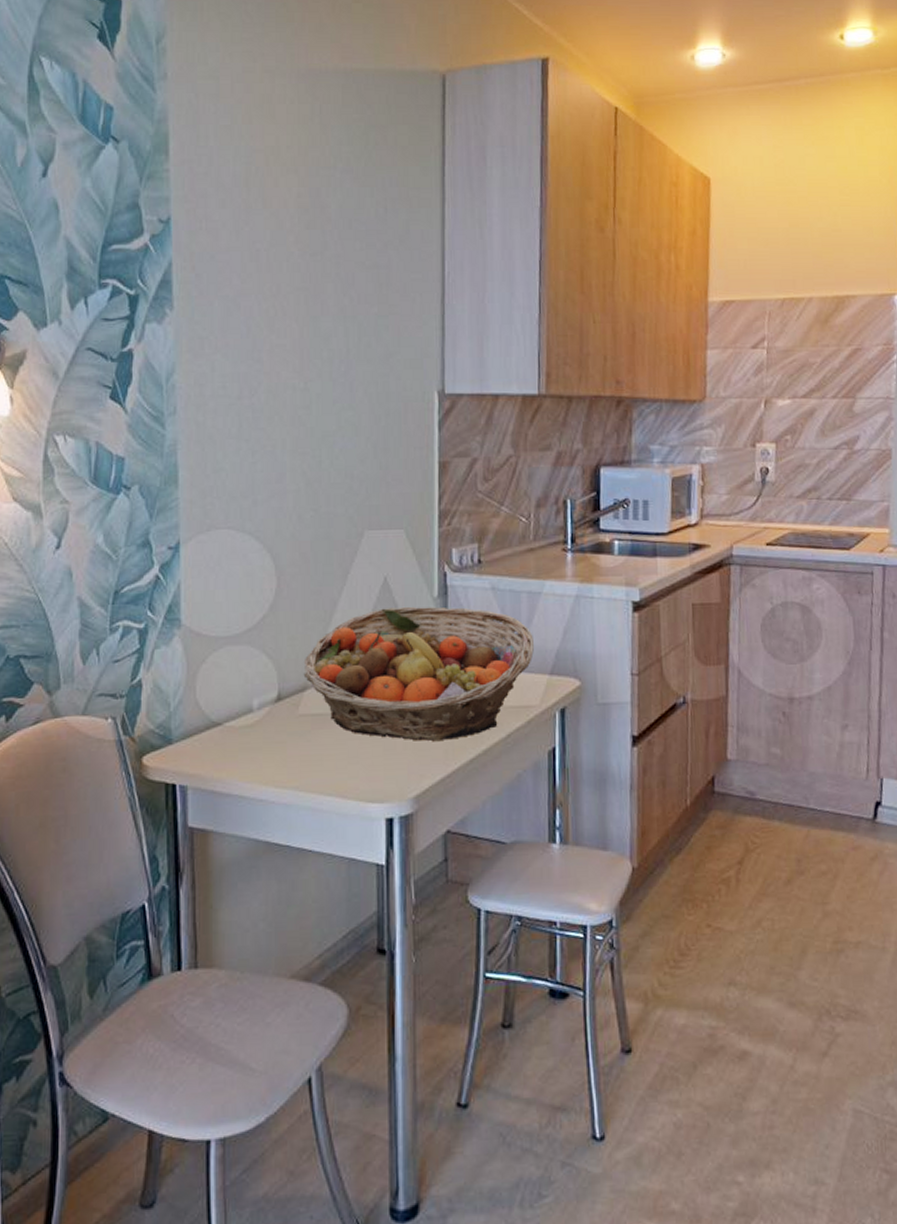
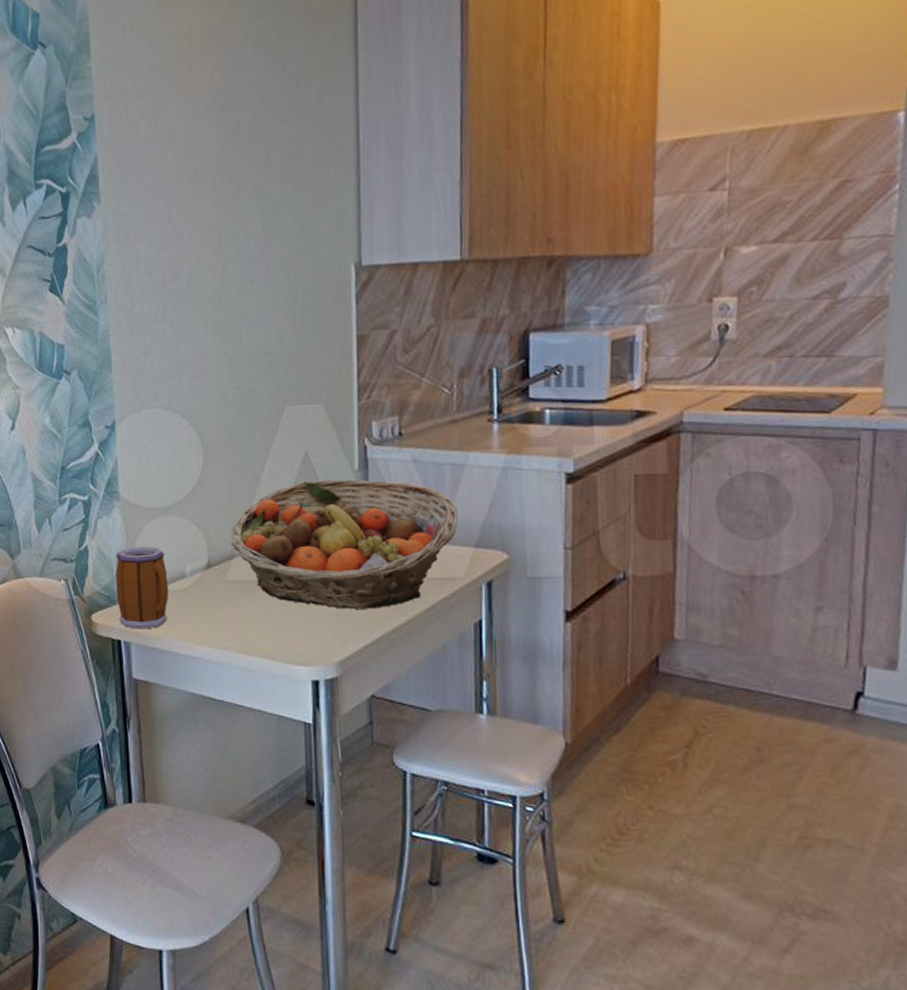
mug: none [173,679,234,771] -> present [115,547,169,630]

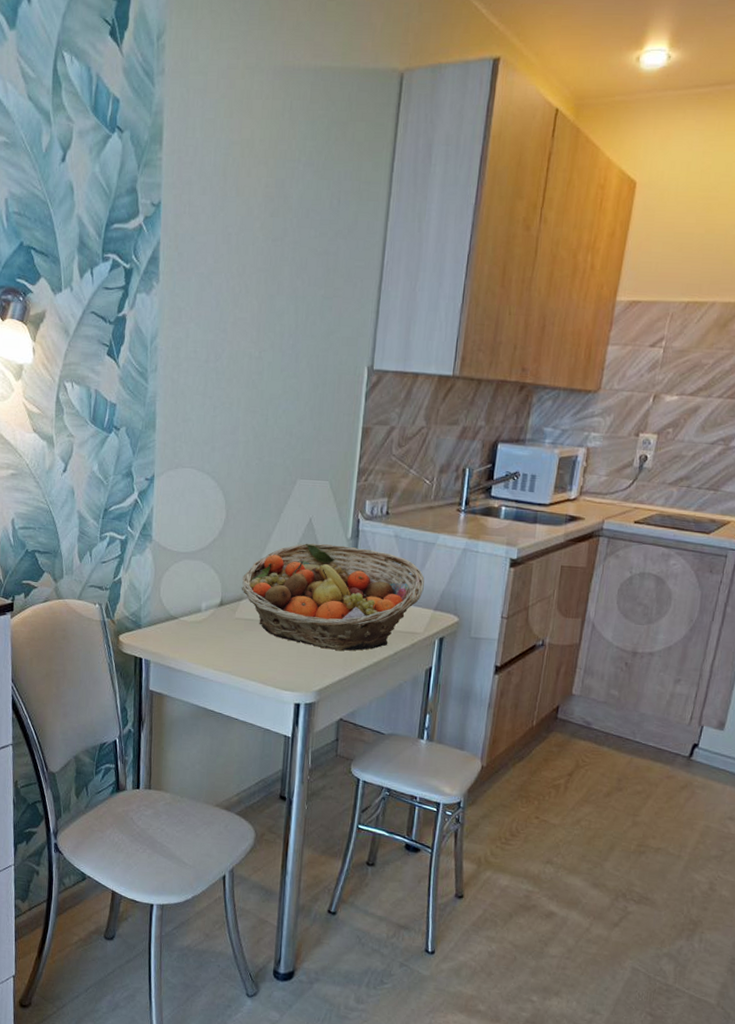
mug: present [115,547,169,630] -> none [142,582,187,651]

